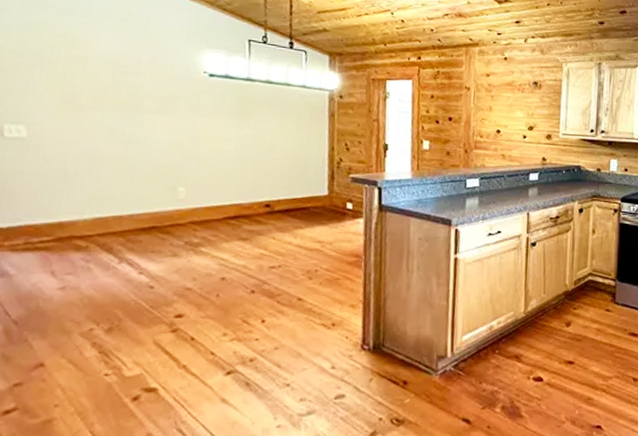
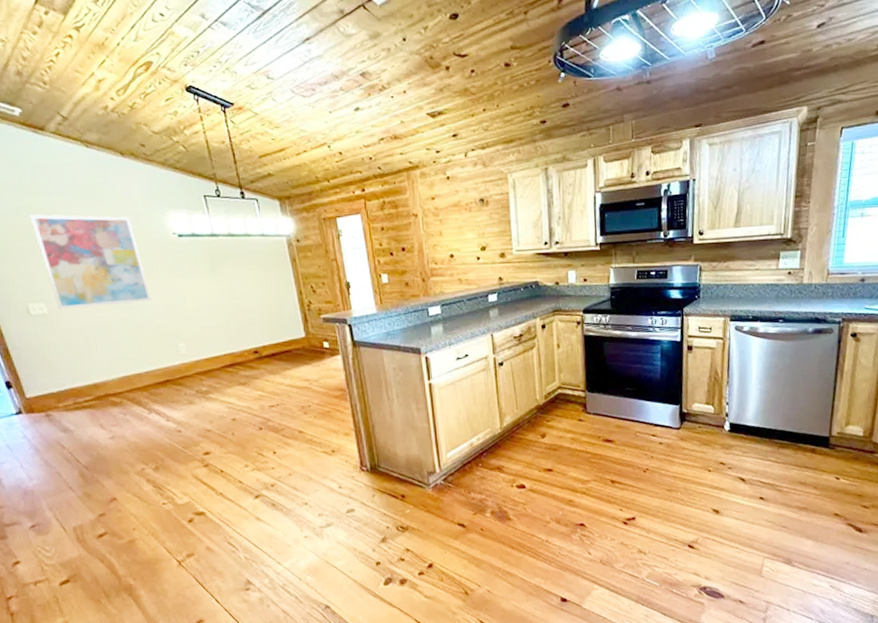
wall art: none [38,31,160,139] -> present [29,214,152,310]

